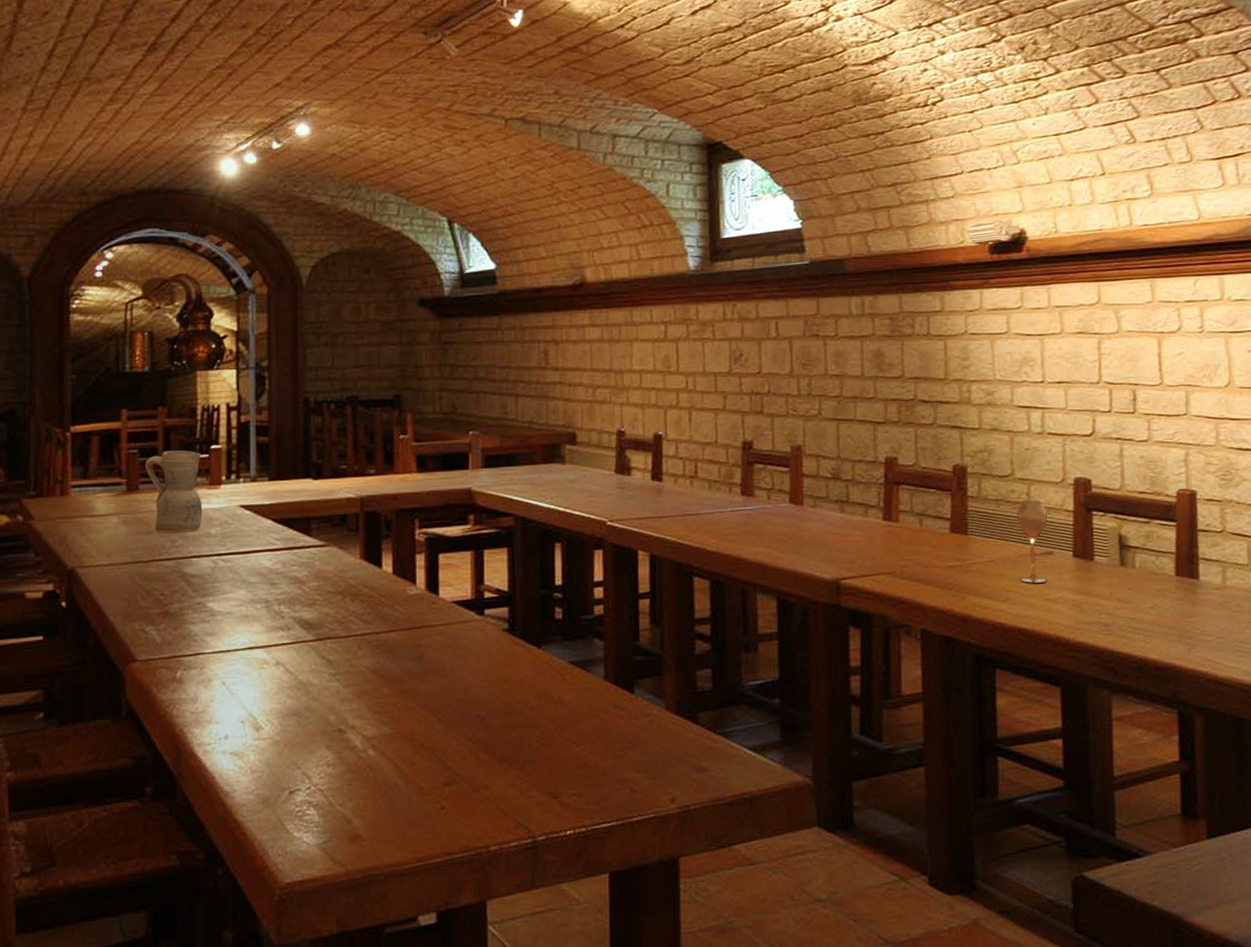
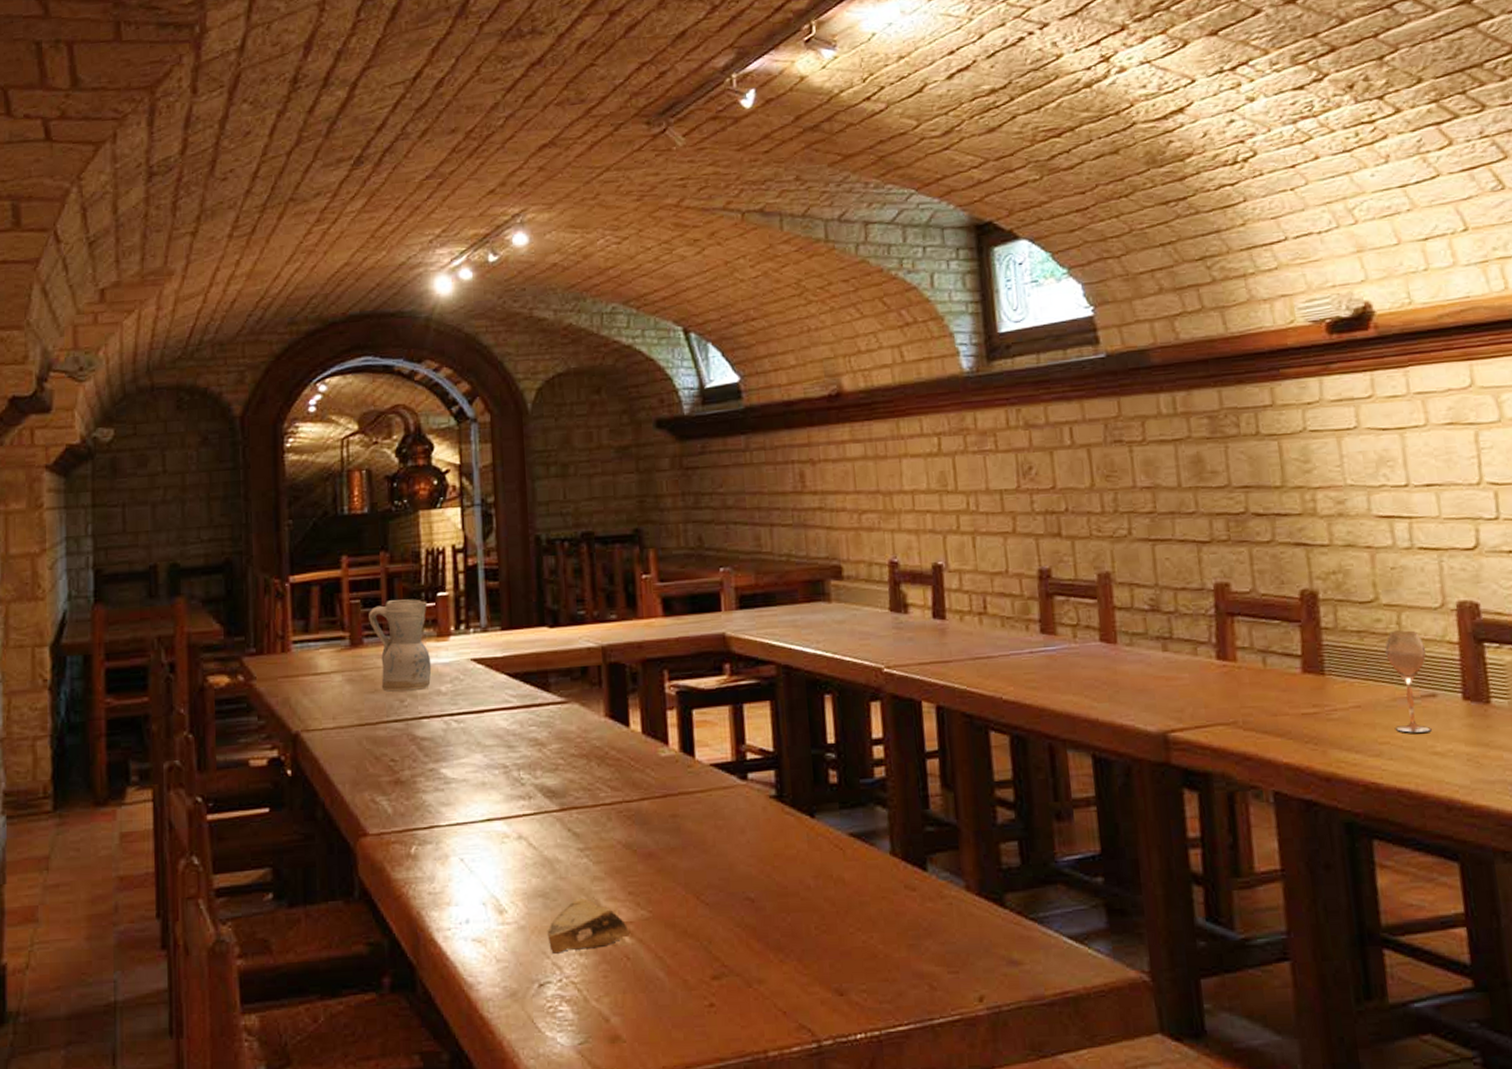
cheese: none [299,716,373,765] -> present [547,897,629,954]

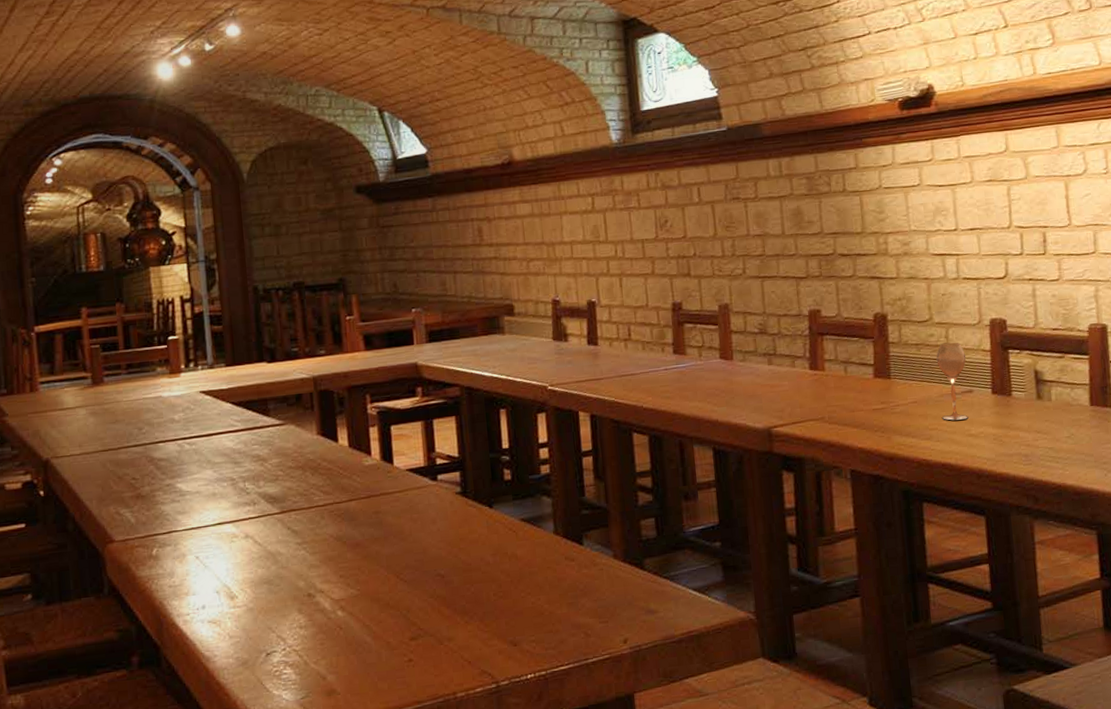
ceramic pitcher: present [369,599,432,692] -> none [108,342,166,422]
cheese: present [547,897,629,954] -> none [272,582,341,629]

